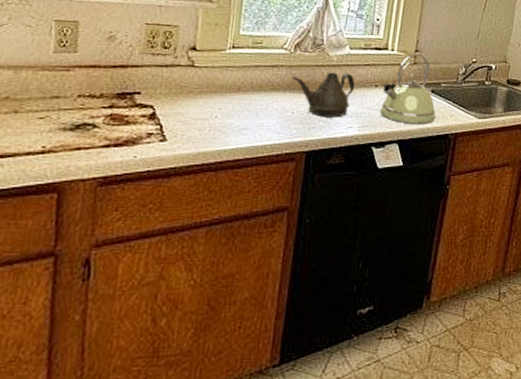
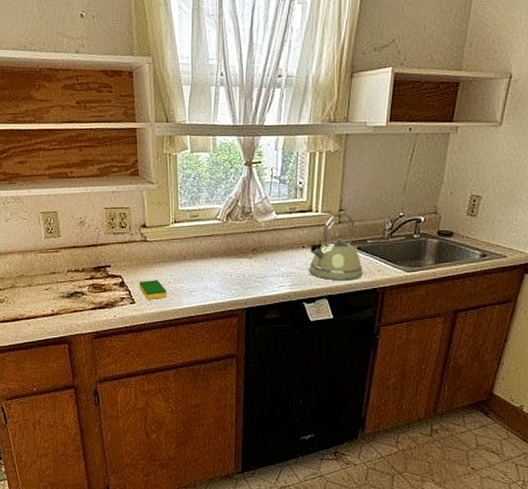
dish sponge: none [175,113,211,137] -> present [139,280,167,299]
teapot: present [292,72,355,118] -> none [227,236,284,278]

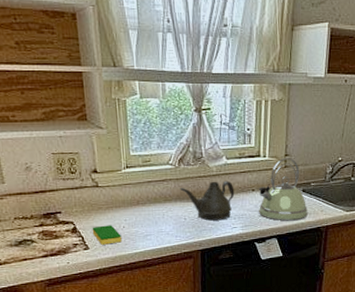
teapot: none [227,236,284,278] -> present [180,180,235,221]

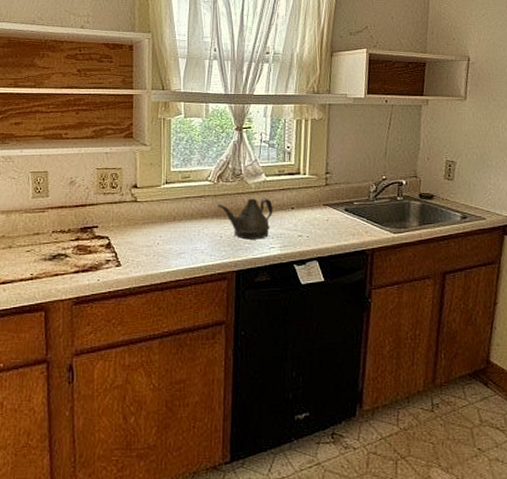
dish sponge: present [92,225,122,245] -> none [126,241,155,262]
kettle: present [258,157,308,221] -> none [298,175,351,242]

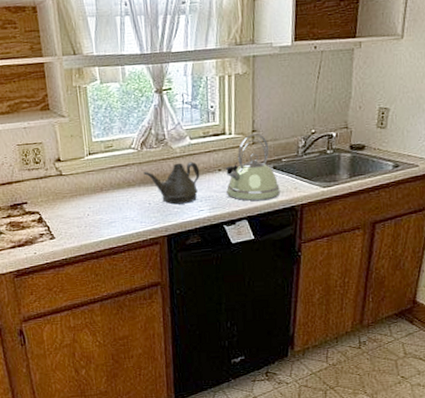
kettle: none [298,175,351,242] -> present [225,133,280,201]

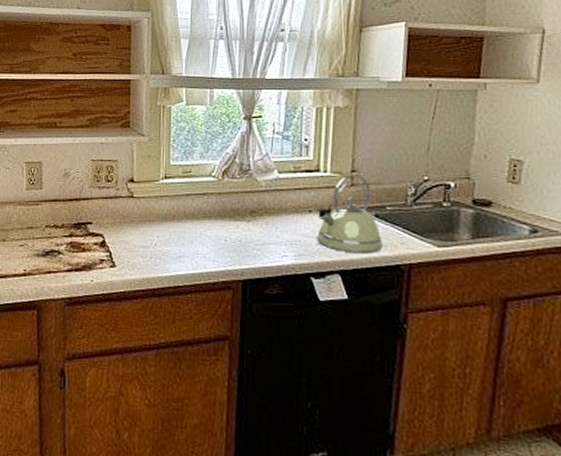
teapot: present [143,161,200,205] -> none [222,198,287,246]

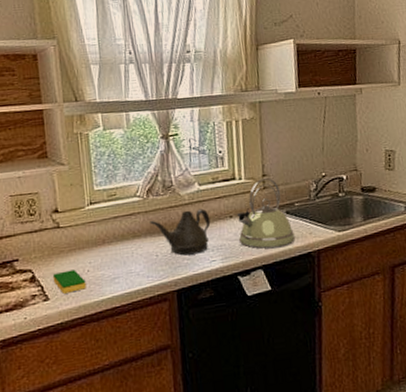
dish sponge: none [121,241,152,264] -> present [52,269,86,294]
teapot: none [222,198,287,246] -> present [150,208,211,256]

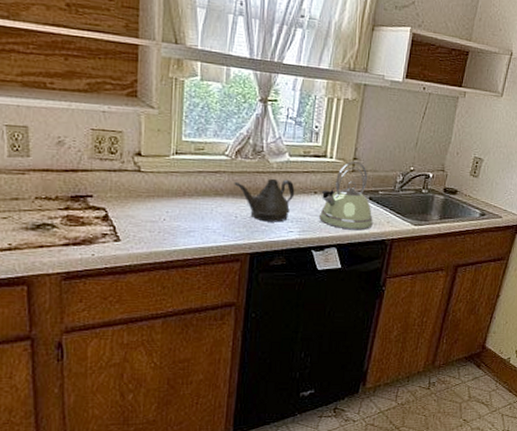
dish sponge: present [52,269,86,294] -> none [126,215,160,238]

